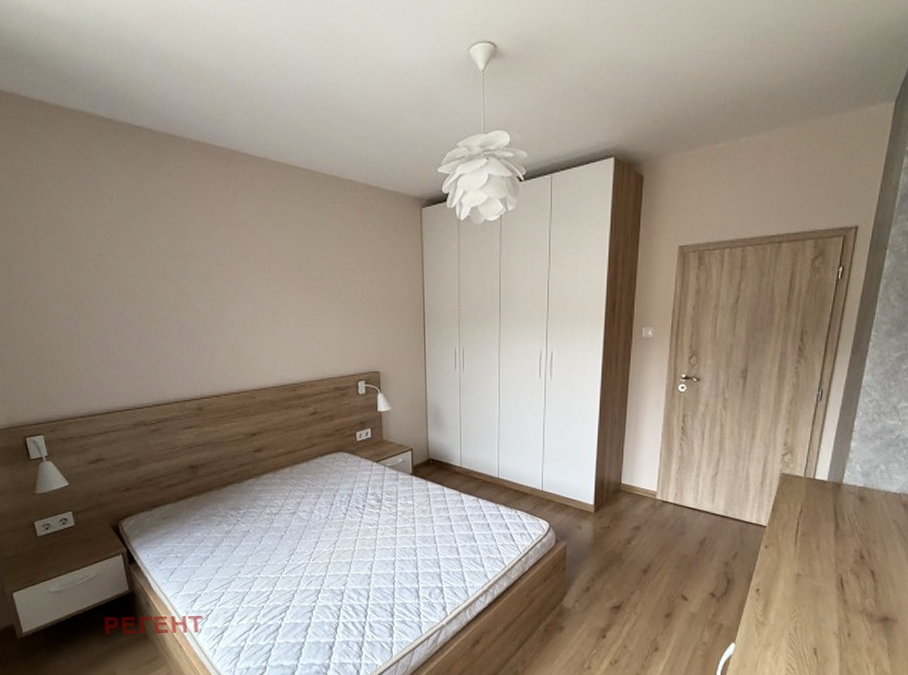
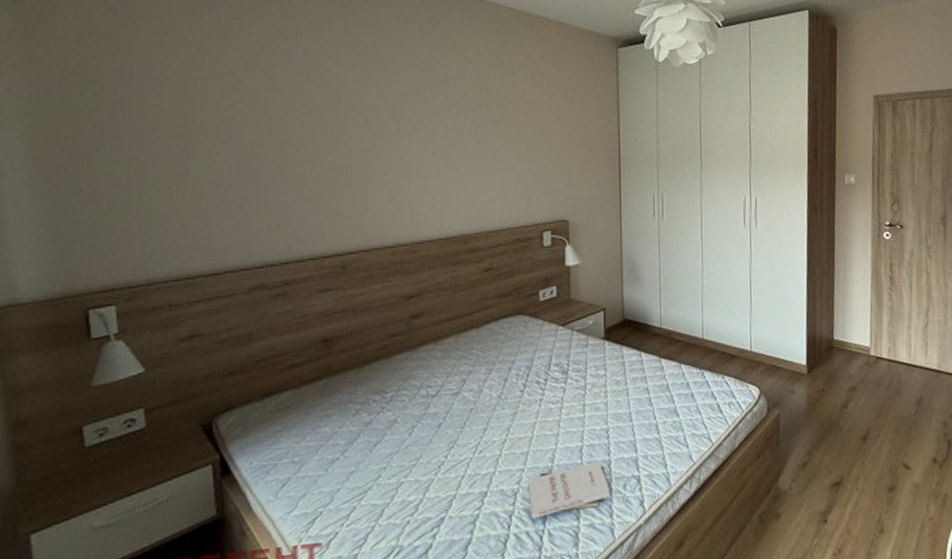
books: none [352,573,419,613] -> present [528,461,611,519]

